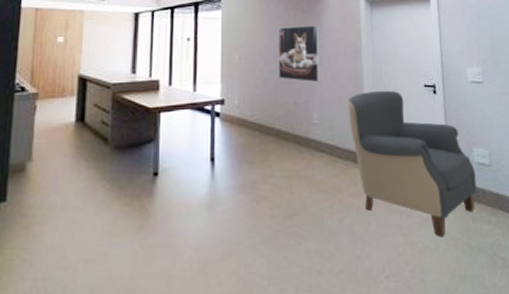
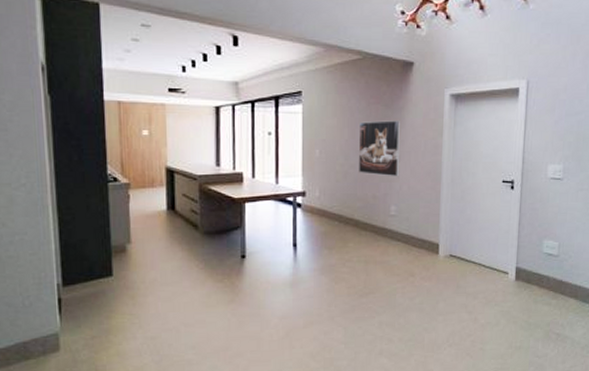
chair: present [348,90,477,237] -> none [425,185,543,316]

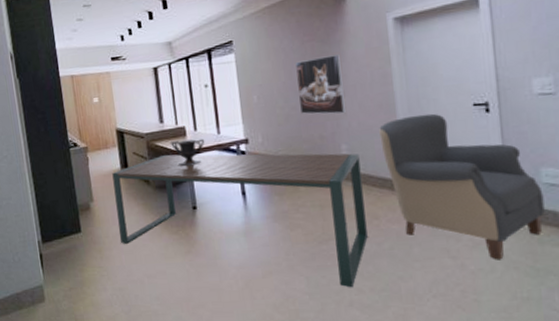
dining table: none [156,199,405,338] -> present [112,153,368,288]
decorative urn: none [226,187,262,214] -> present [171,138,205,167]
chair: none [425,185,543,316] -> present [379,113,545,260]

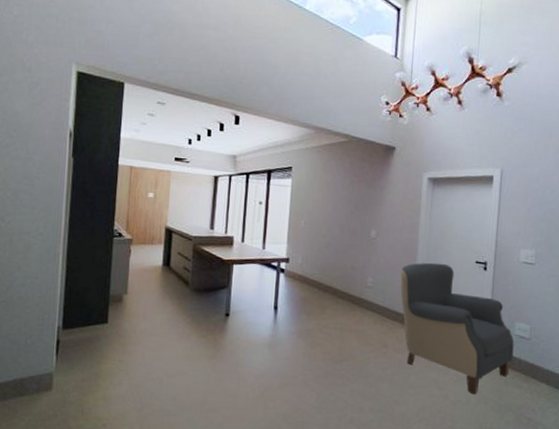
dining table: present [112,153,368,288] -> none [147,259,381,406]
decorative urn: present [171,138,205,167] -> none [217,249,250,275]
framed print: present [294,54,347,115] -> none [339,197,380,251]

